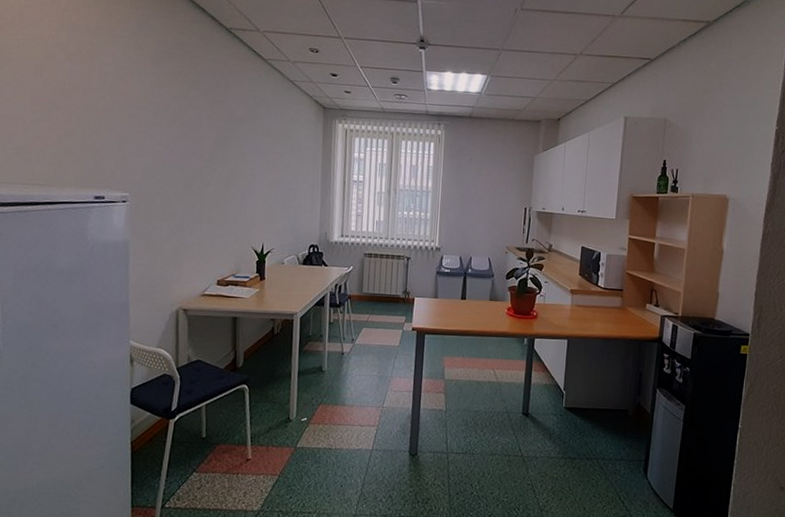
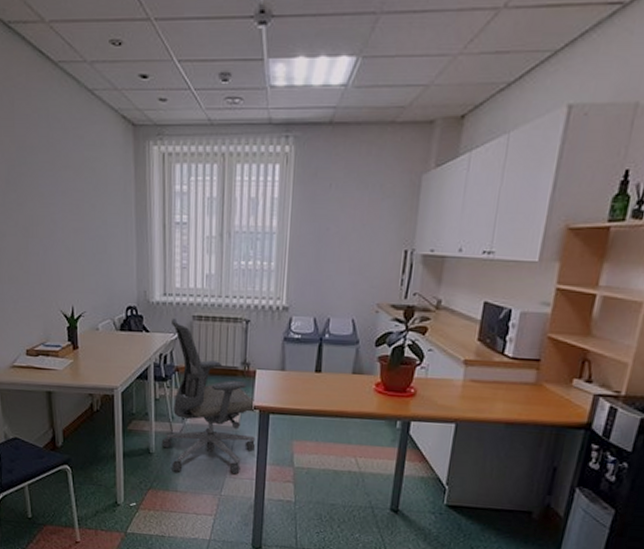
office chair: none [333,255,415,388] -> present [161,318,257,475]

